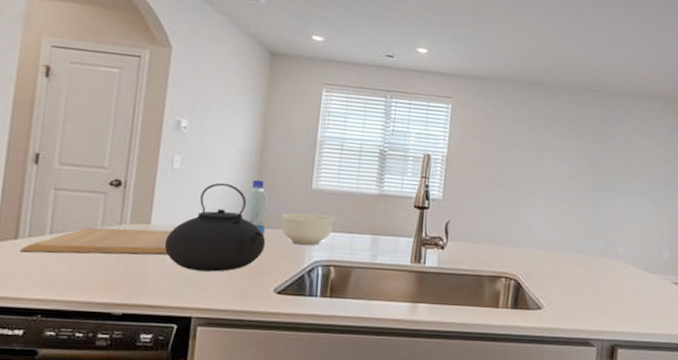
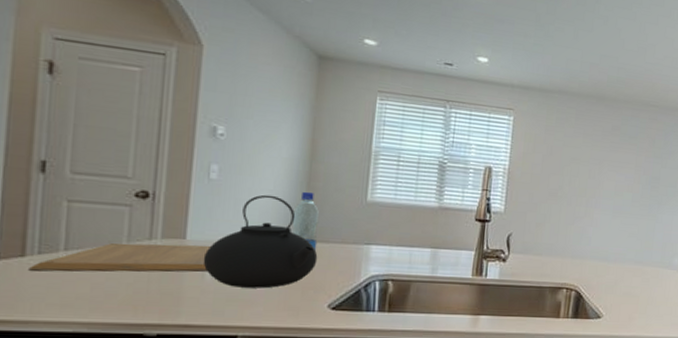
bowl: present [281,213,335,246] -> none [333,226,392,260]

